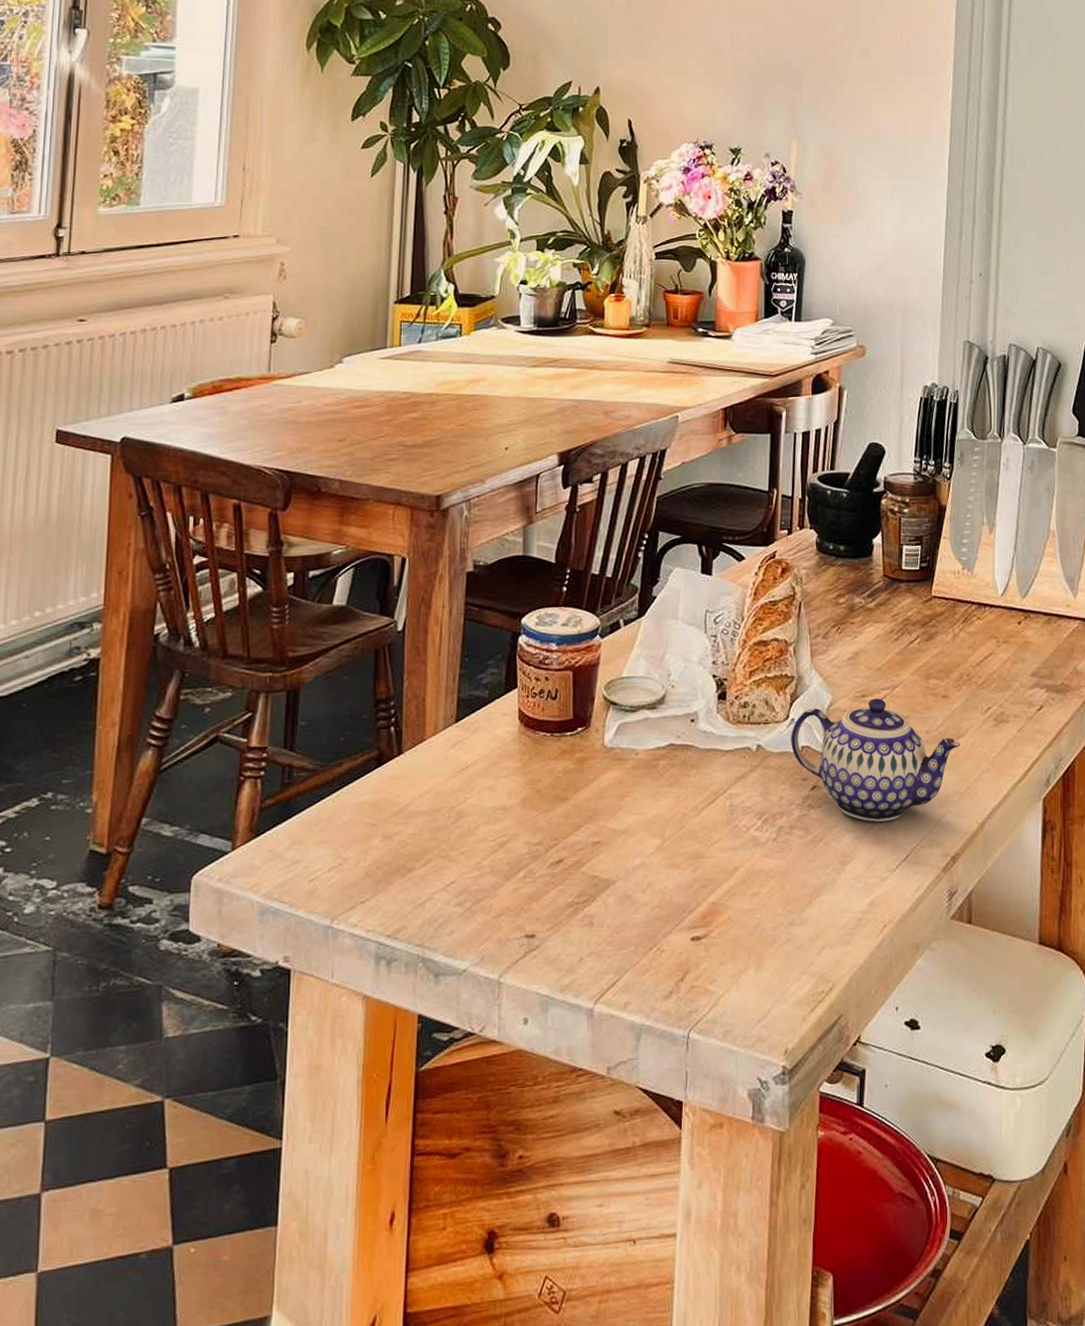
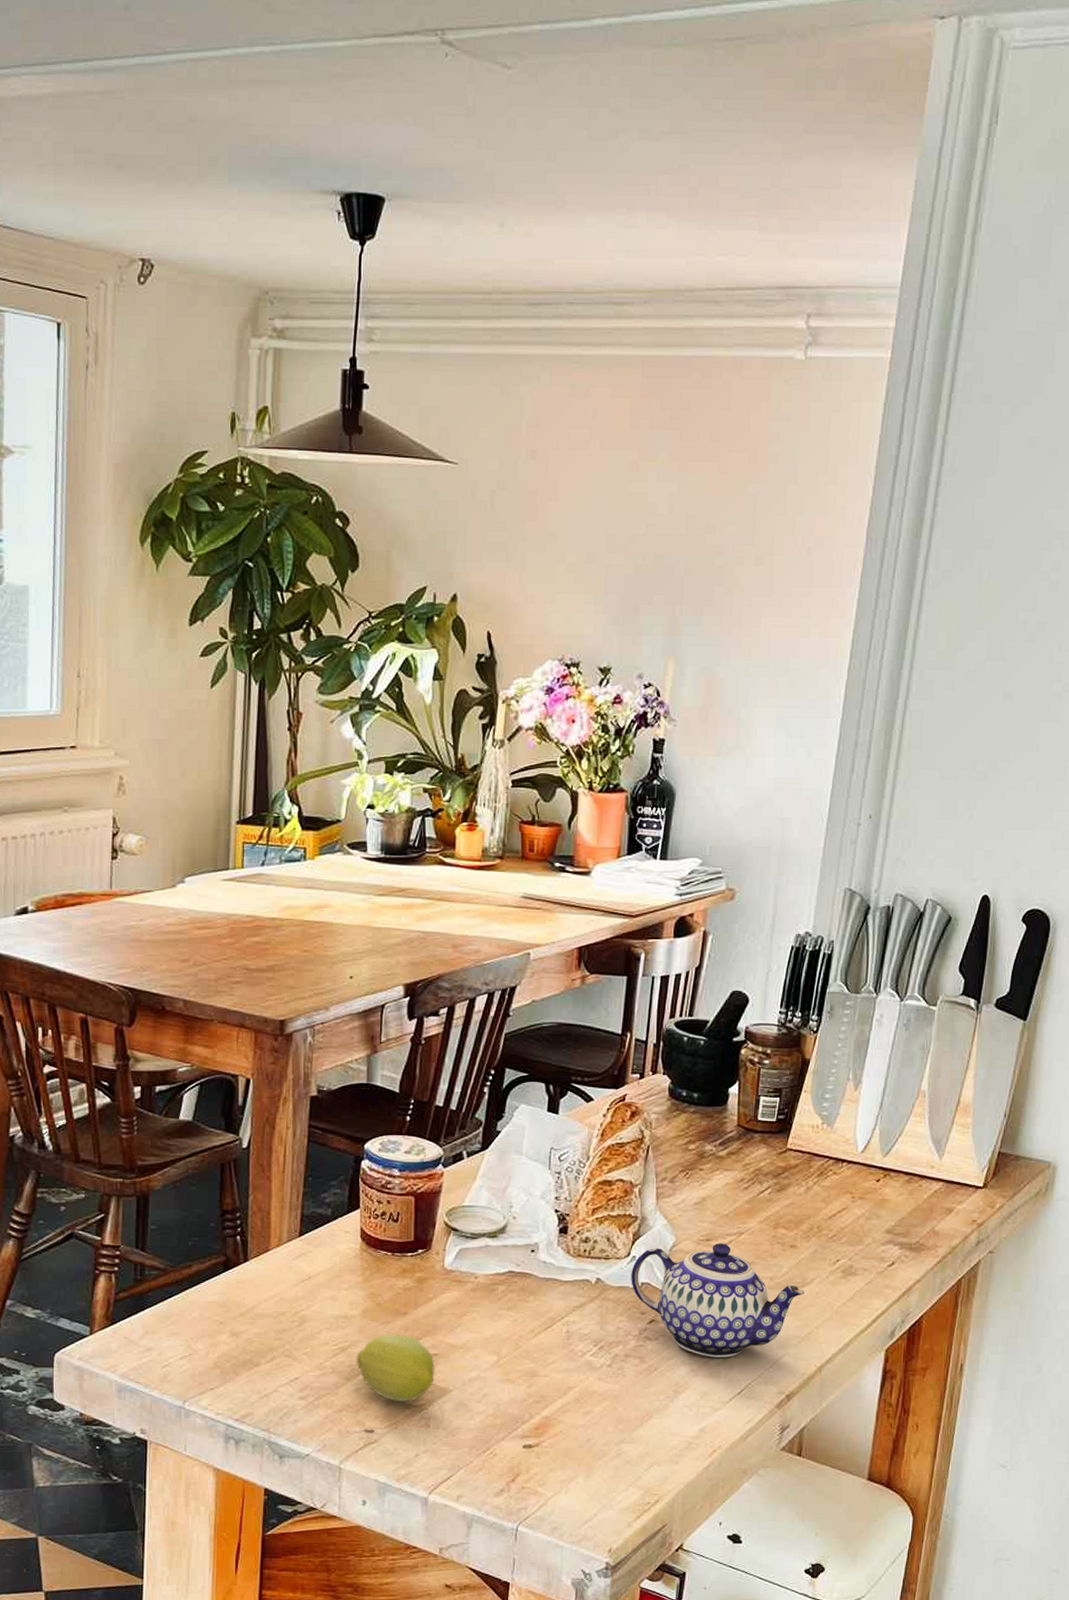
fruit: none [515,823,599,900] -> present [356,1334,436,1401]

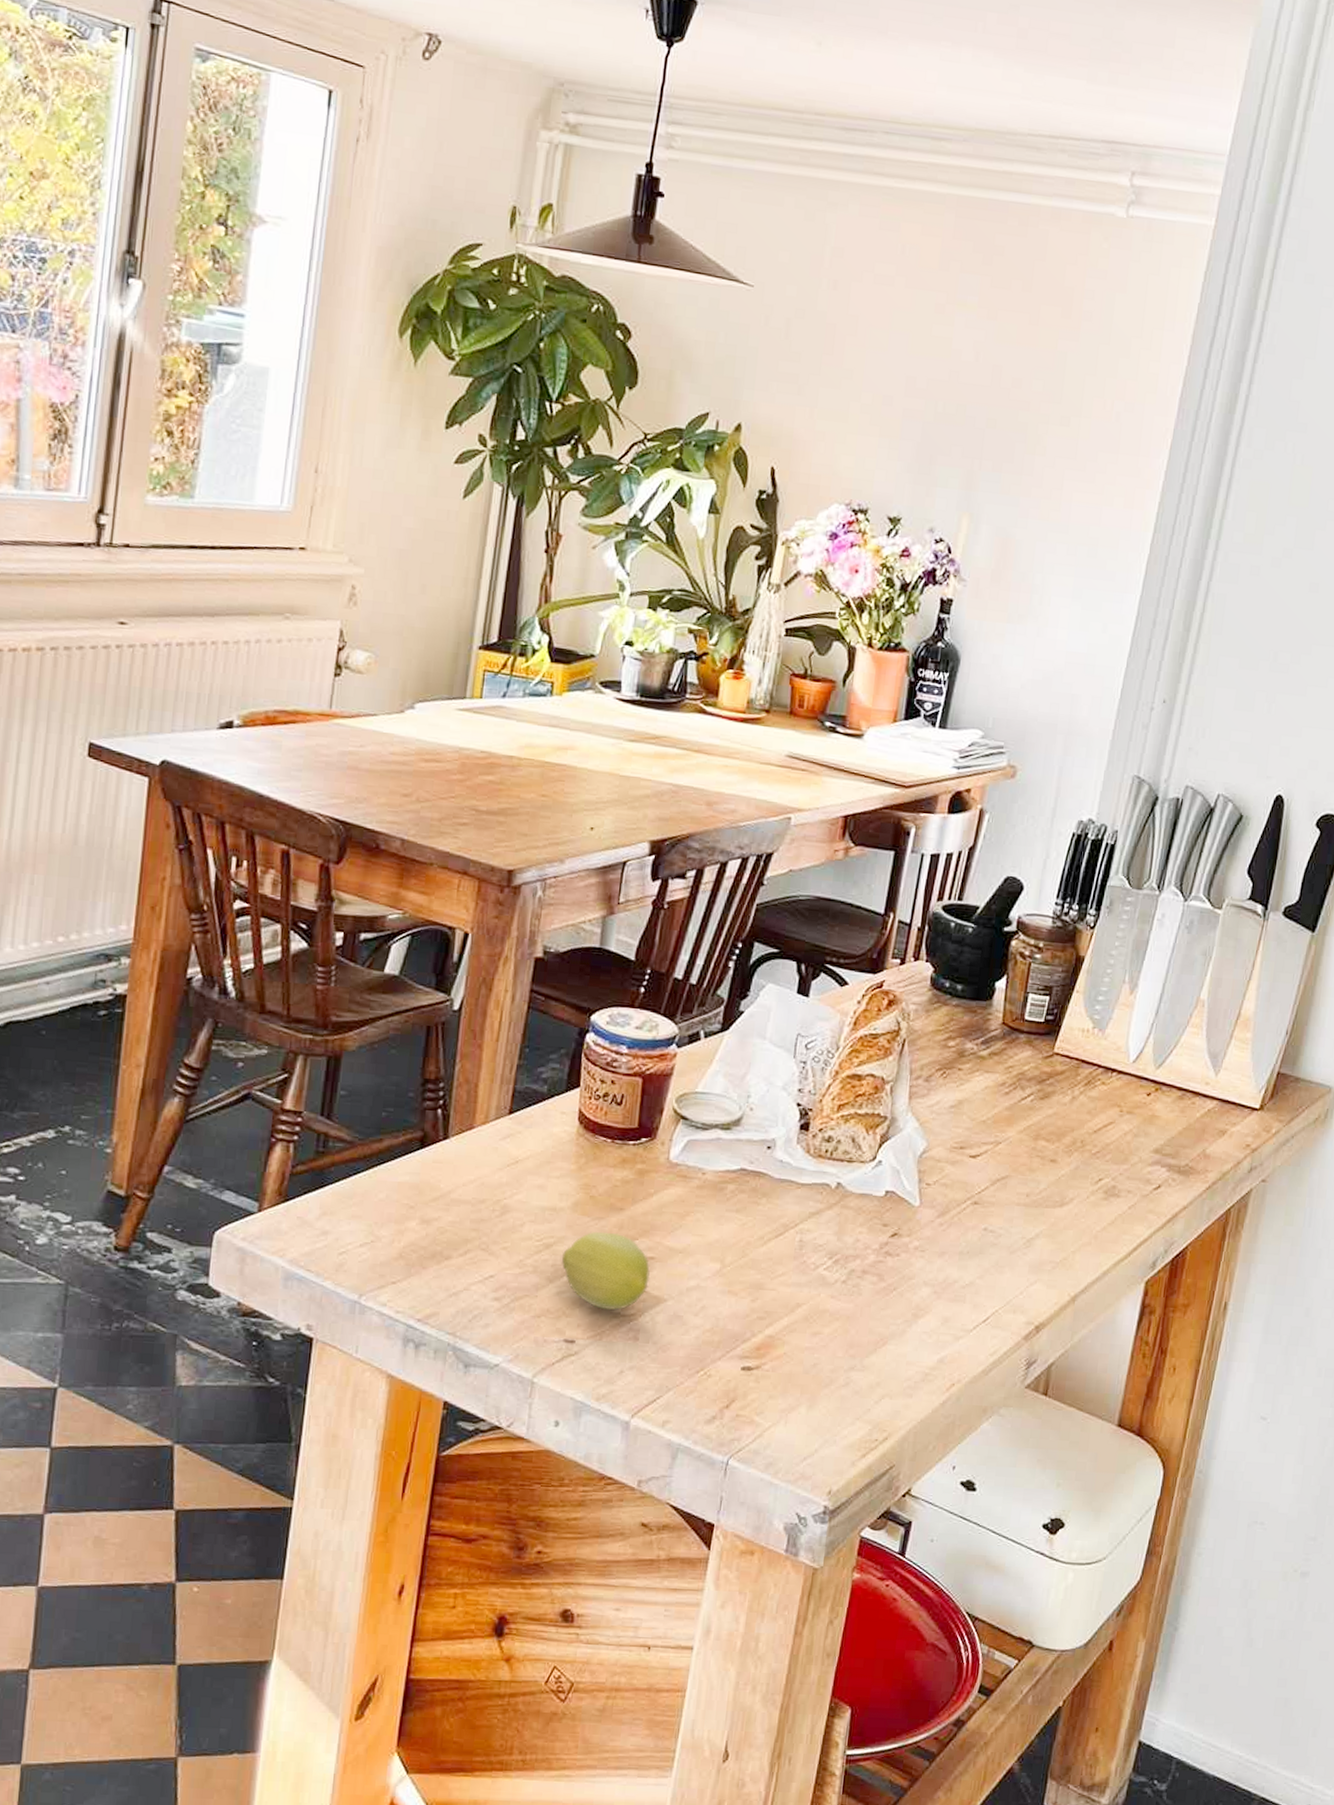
teapot: present [631,1243,804,1358] -> none [874,1152,1063,1281]

